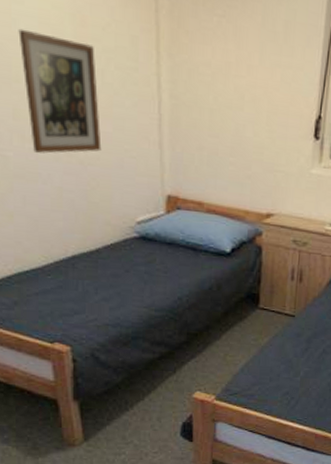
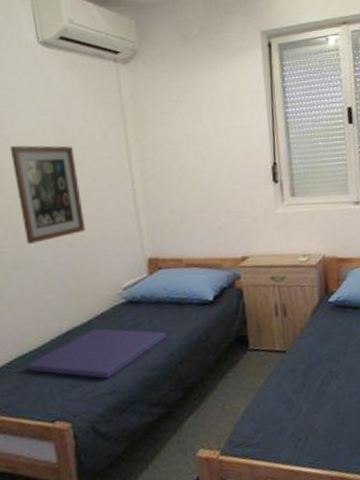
cushion: none [28,258,177,311] -> present [27,328,166,379]

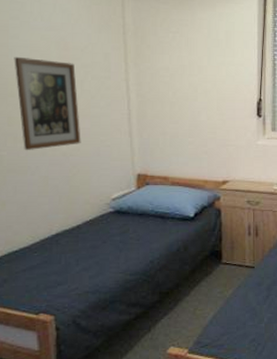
cushion: present [27,328,166,379] -> none [17,233,148,279]

